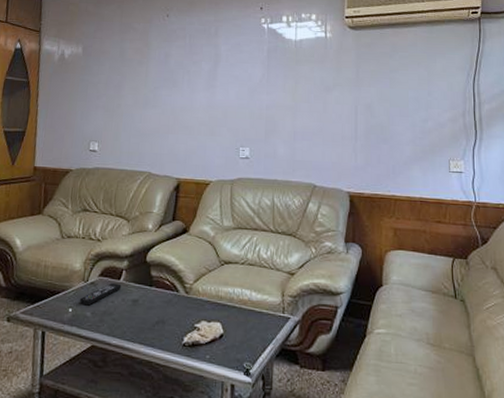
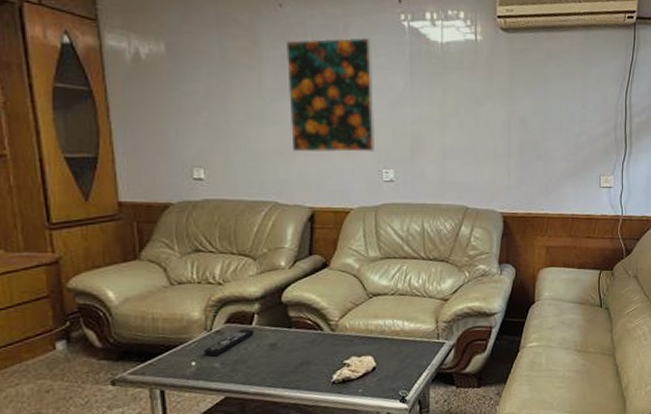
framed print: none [166,37,237,133] -> present [285,36,376,153]

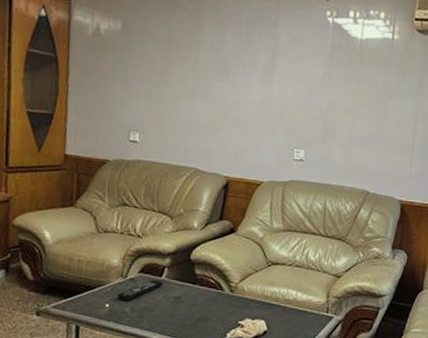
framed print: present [285,36,376,153] -> none [217,27,298,133]

